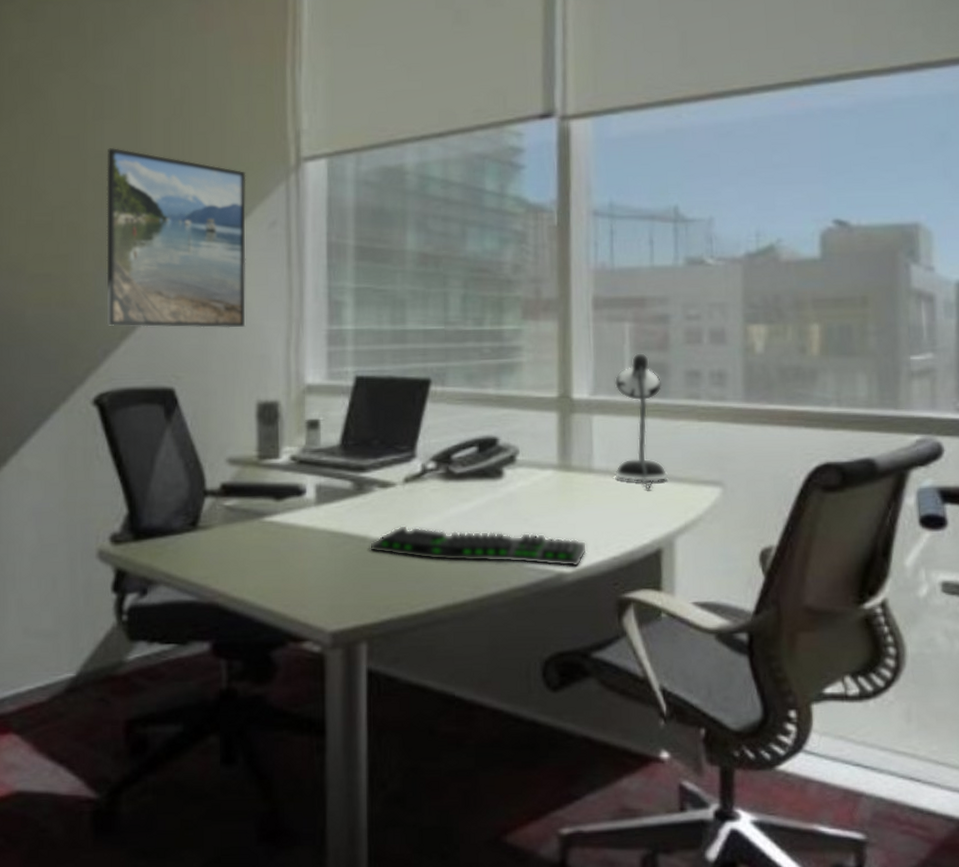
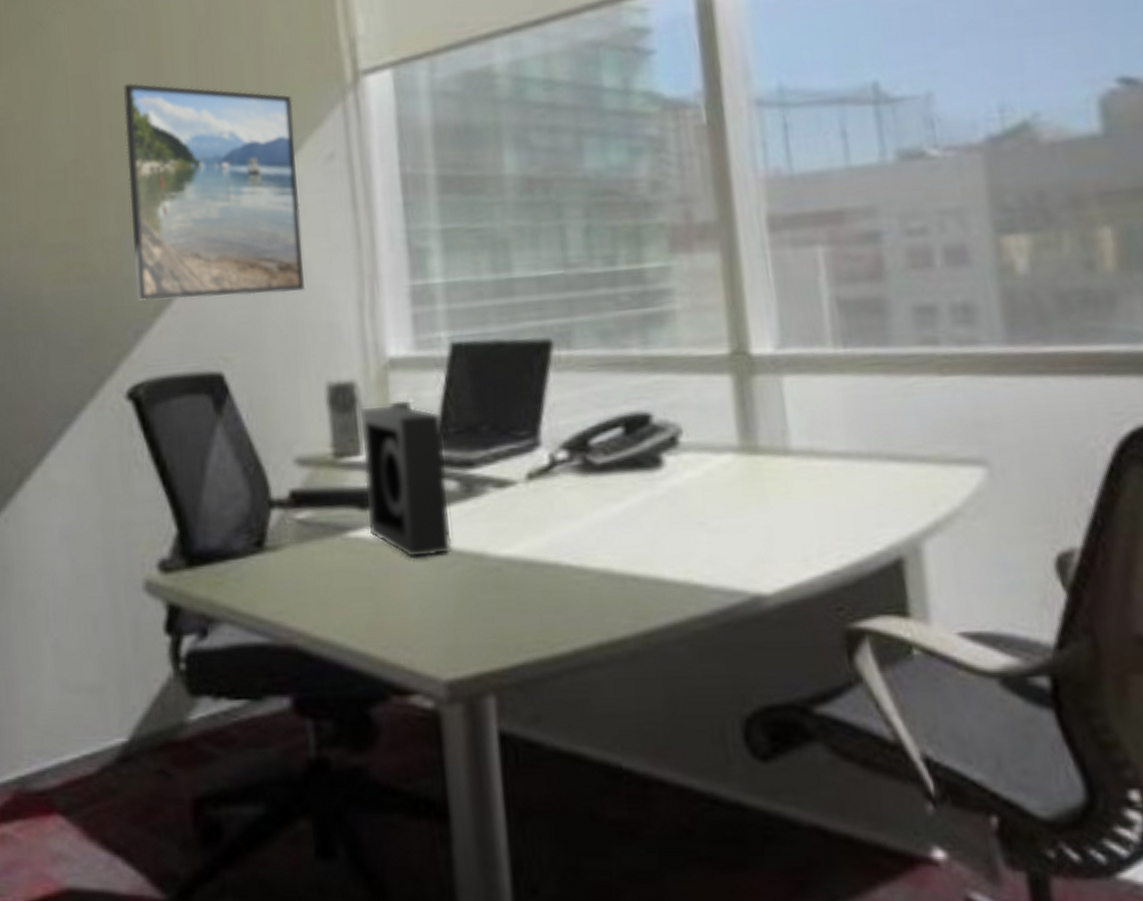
speaker: none [280,420,345,539] -> present [358,403,453,559]
keyboard: present [369,526,587,567] -> none [487,537,793,587]
desk lamp: present [614,353,669,490] -> none [809,286,904,475]

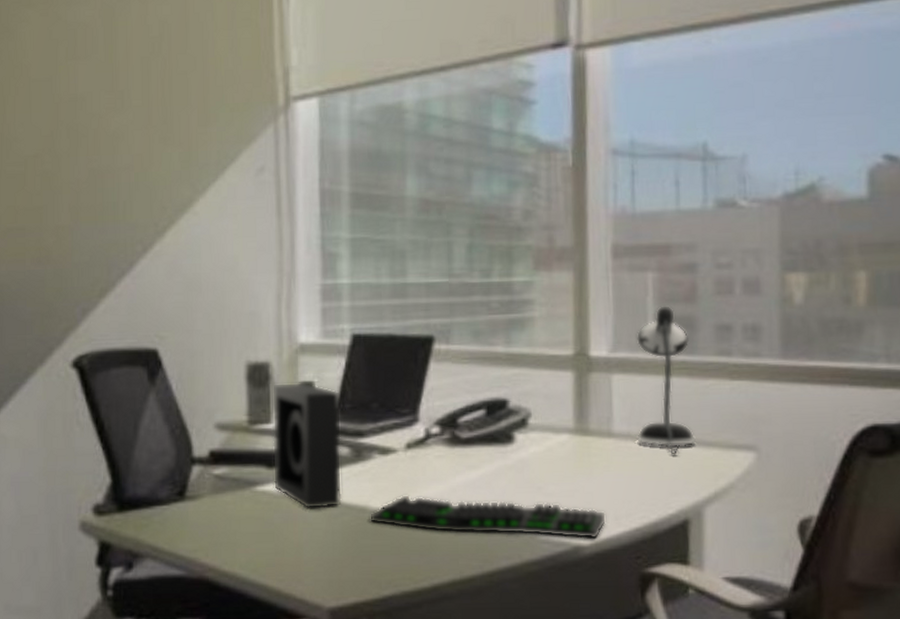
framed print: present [124,82,306,301] -> none [81,89,233,284]
keyboard: none [487,537,793,587] -> present [369,495,607,539]
desk lamp: none [809,286,904,475] -> present [635,306,697,455]

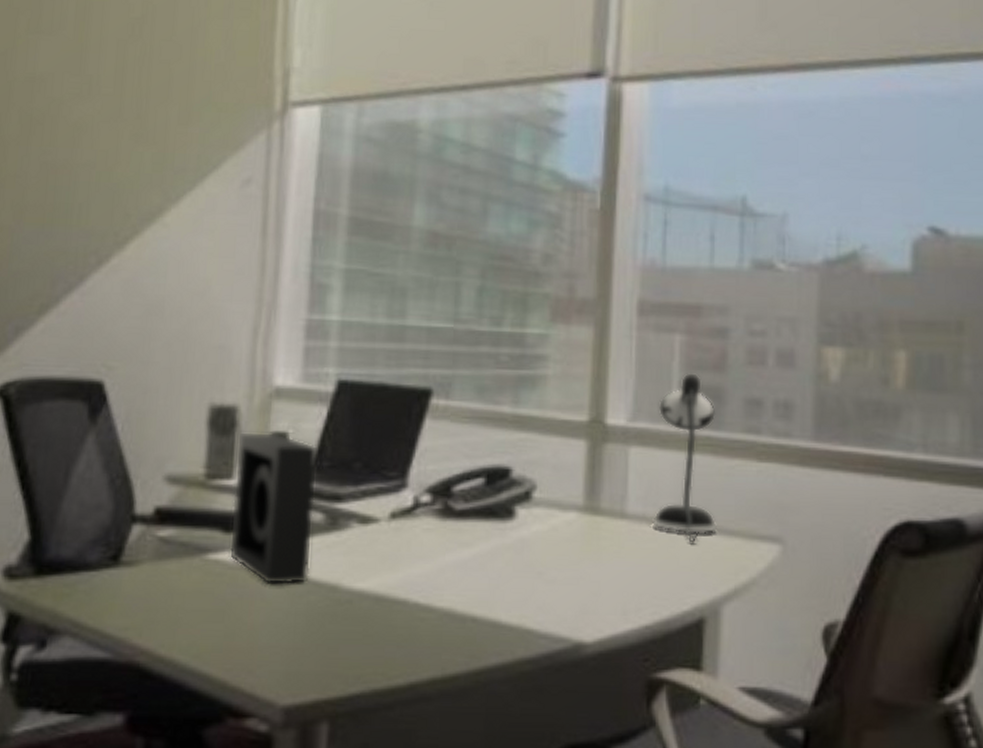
keyboard: present [369,495,607,539] -> none [340,573,614,636]

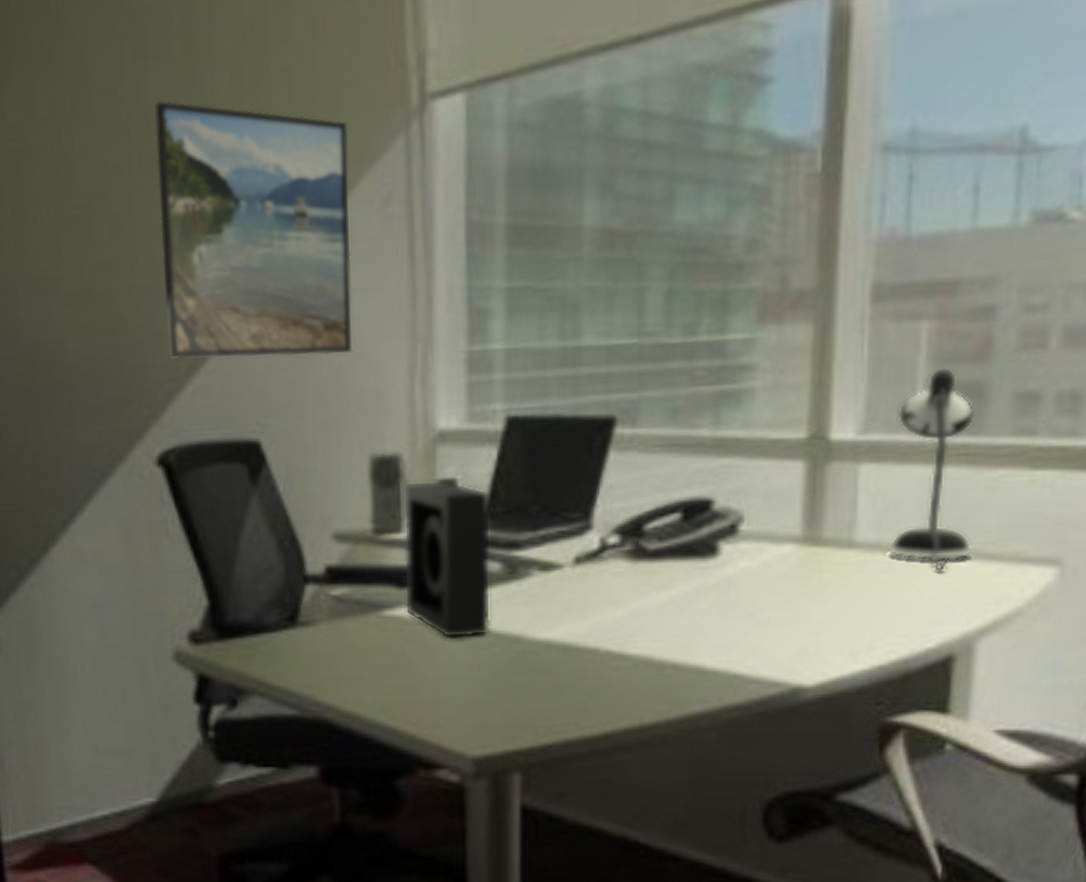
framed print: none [22,70,218,310] -> present [155,100,353,359]

